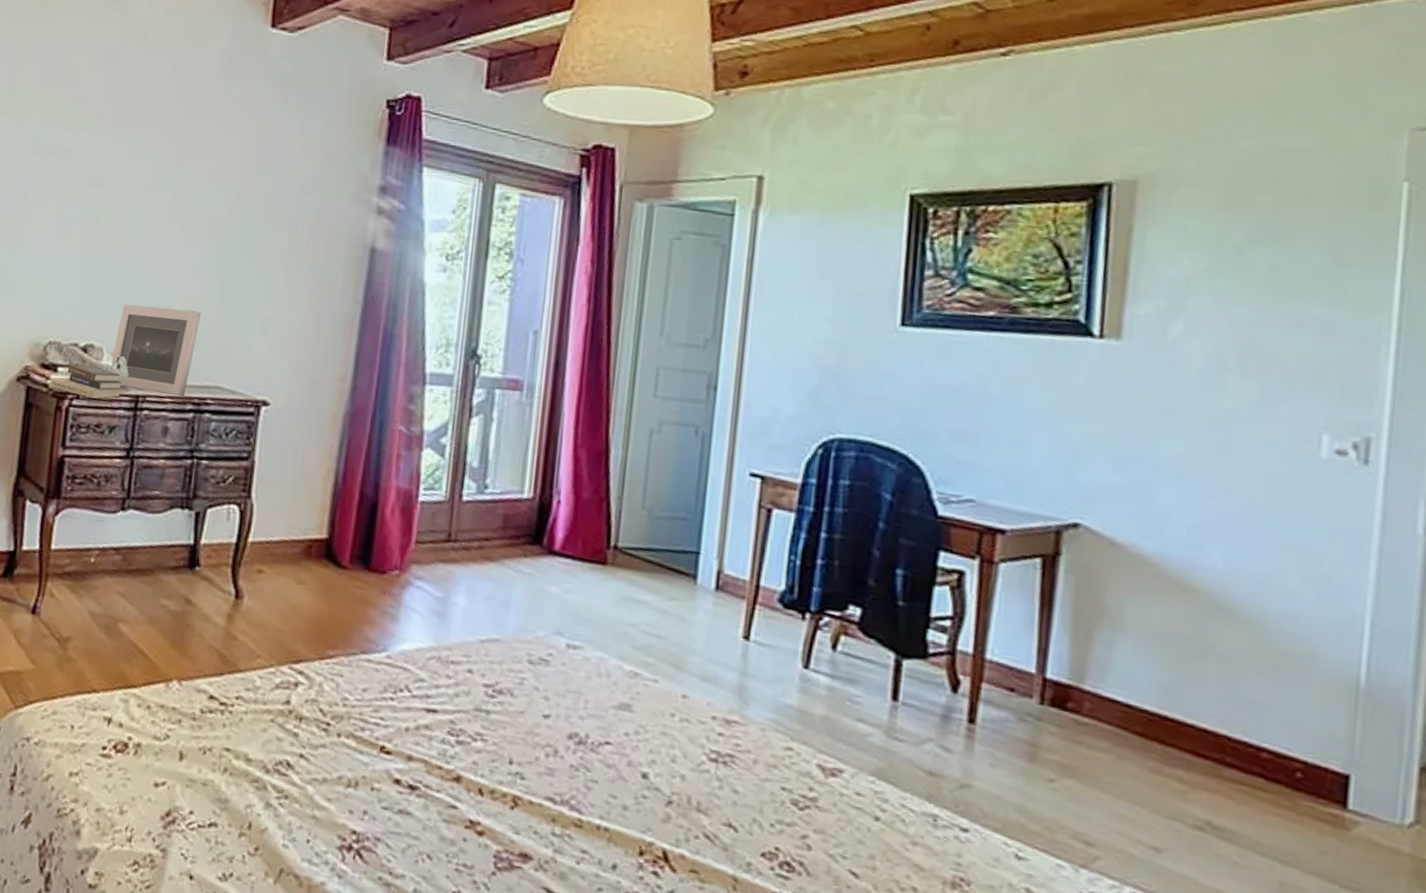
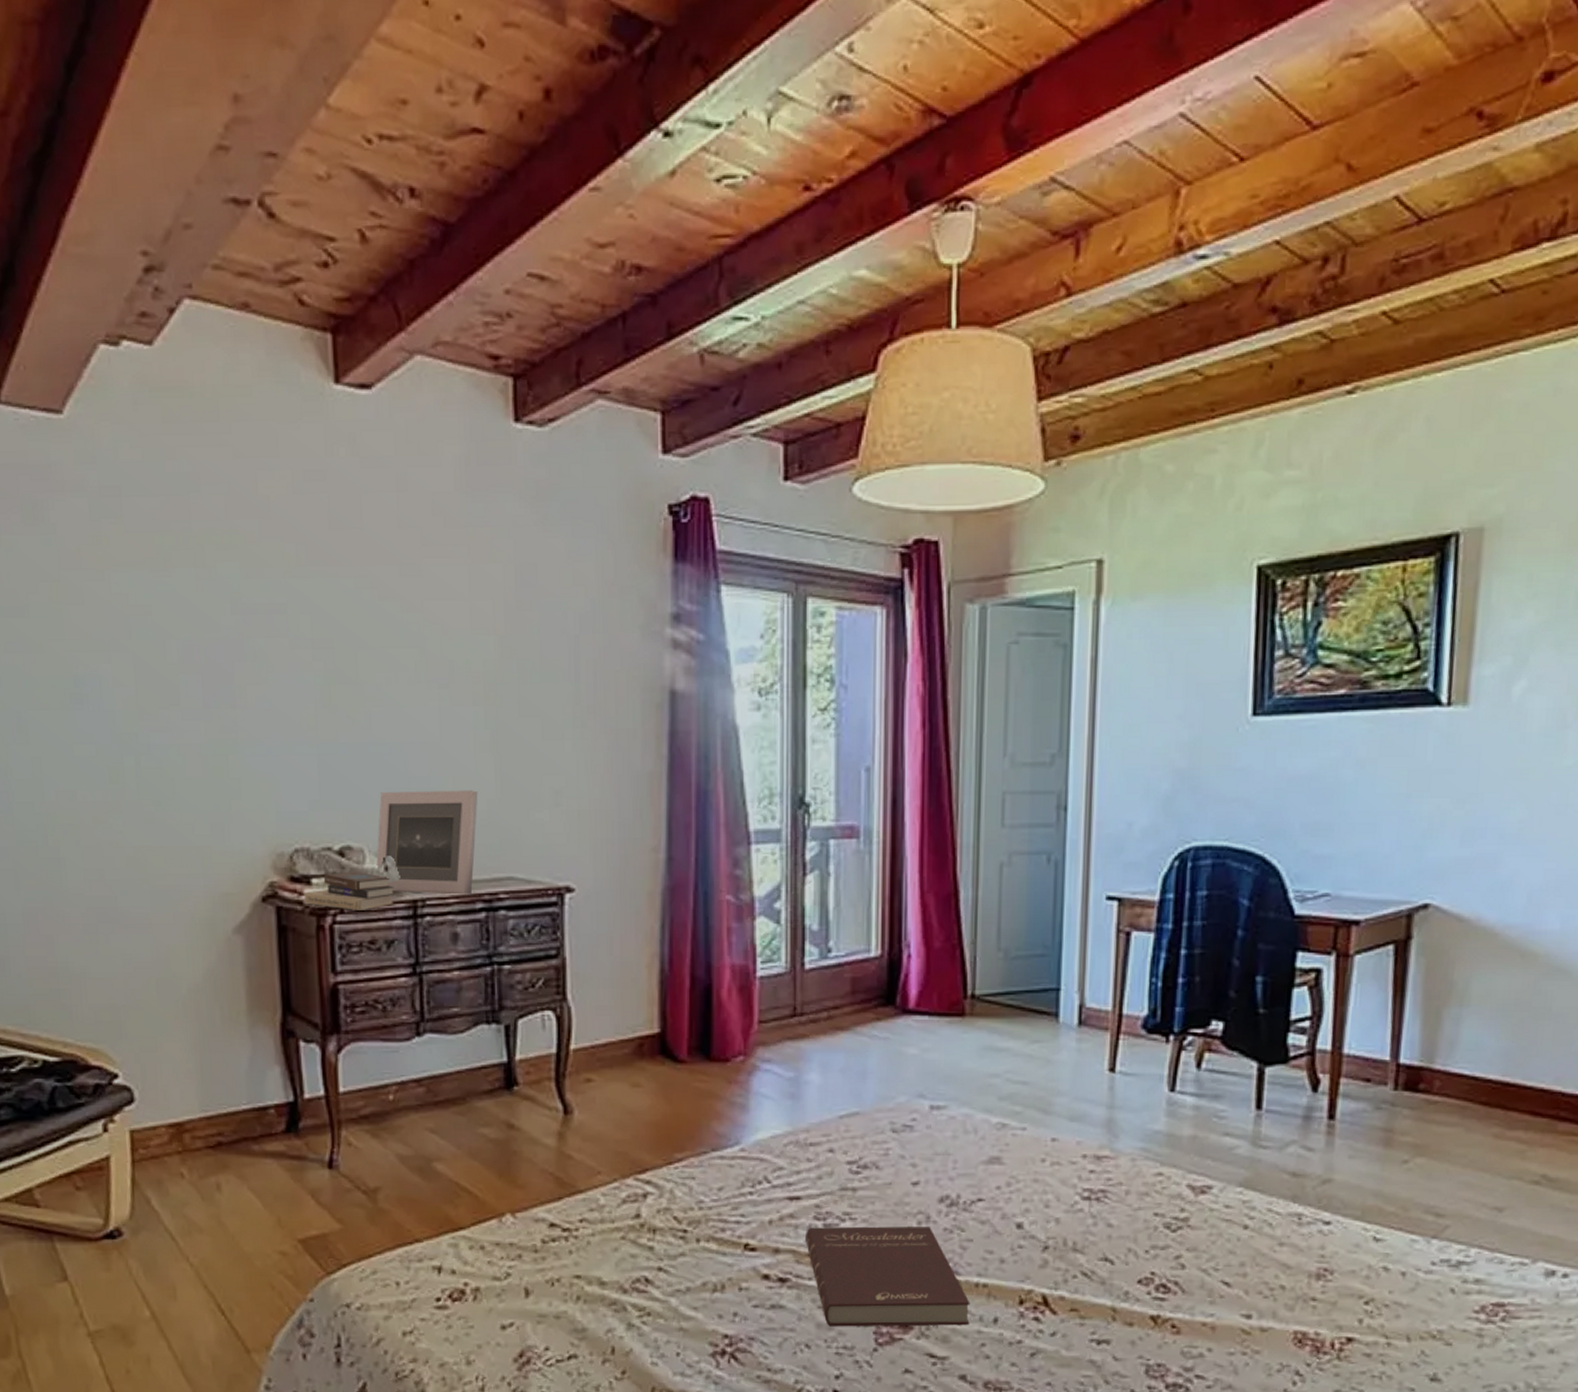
book: none [437,741,591,866] -> present [806,1226,970,1327]

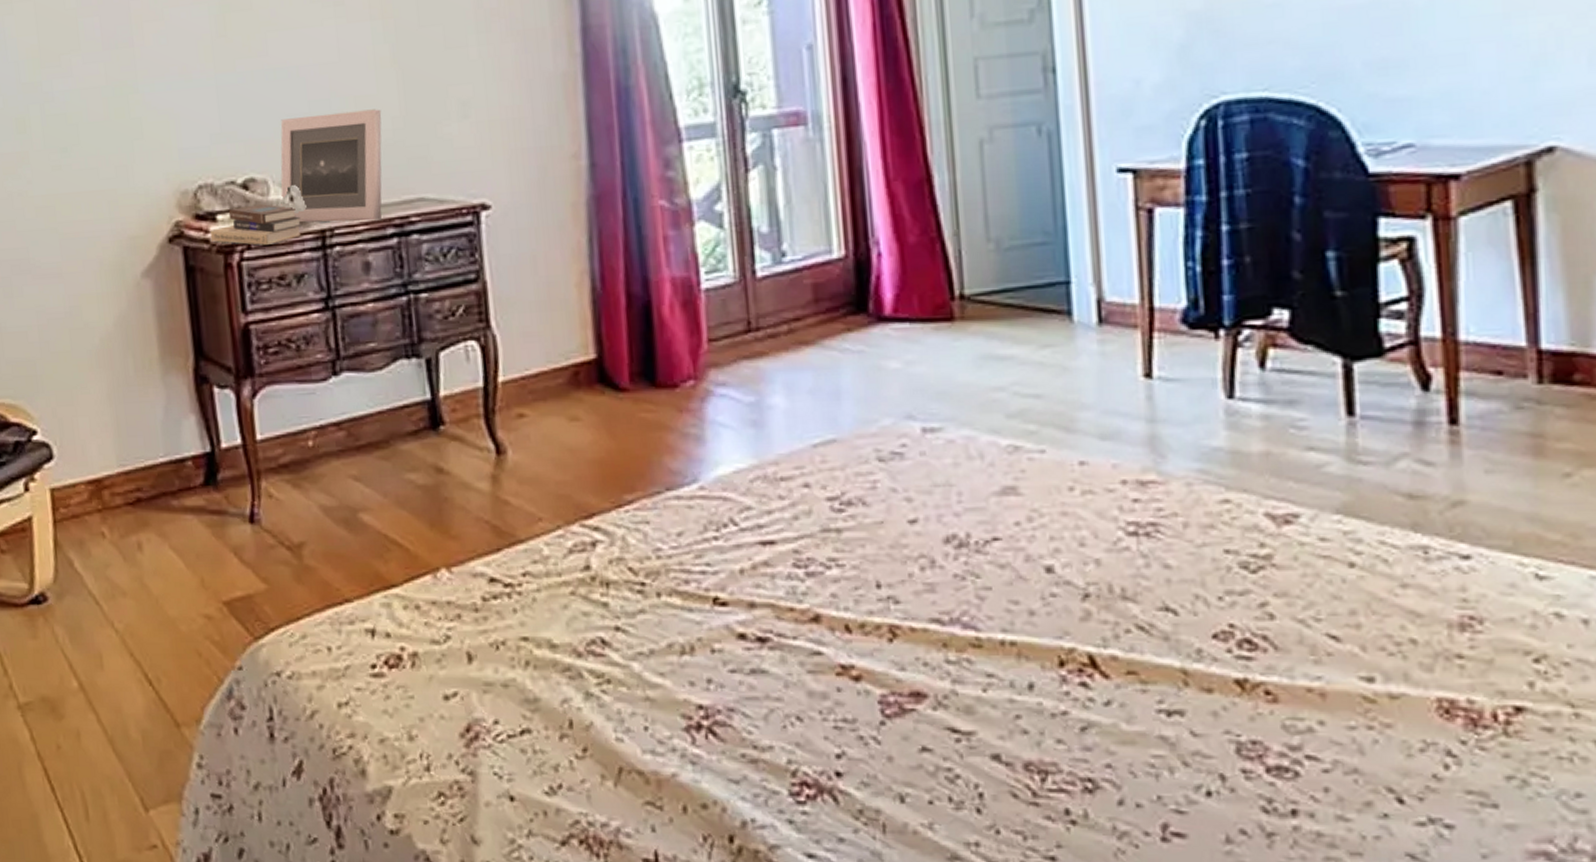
book: present [806,1226,970,1327] -> none [784,572,998,696]

